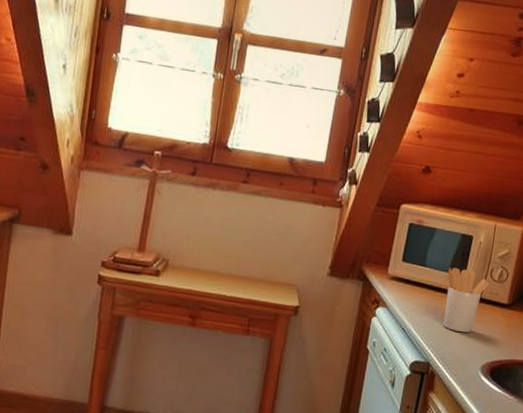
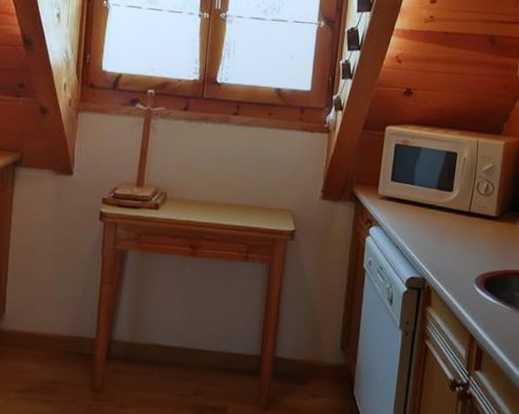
utensil holder: present [443,267,490,333] -> none [435,184,477,247]

